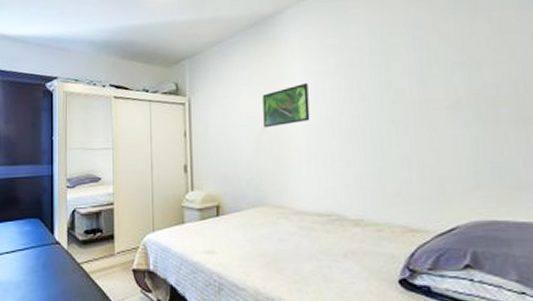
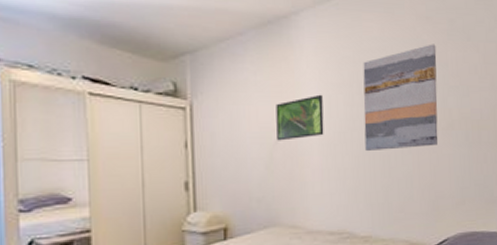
wall art: none [349,21,441,135] -> present [363,44,438,152]

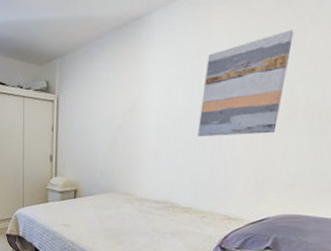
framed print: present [276,94,324,141] -> none [121,86,164,126]

